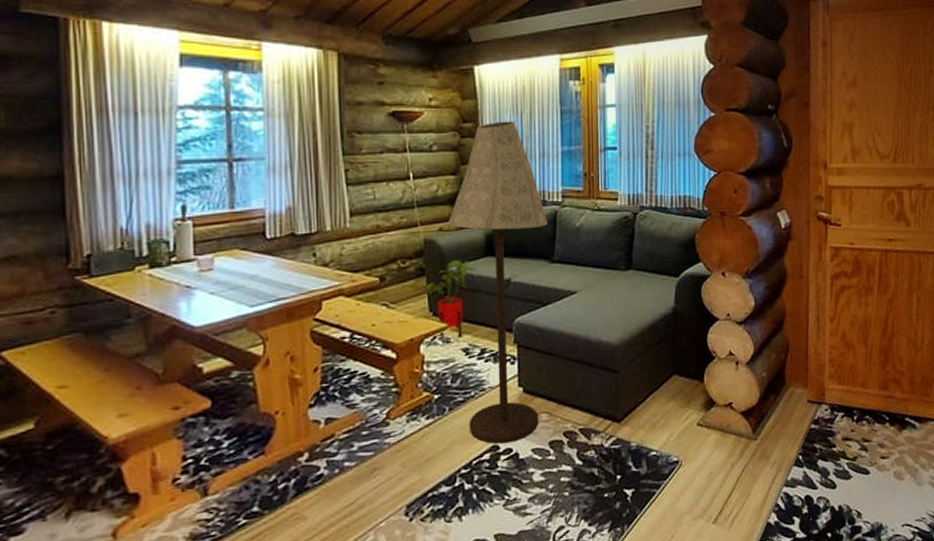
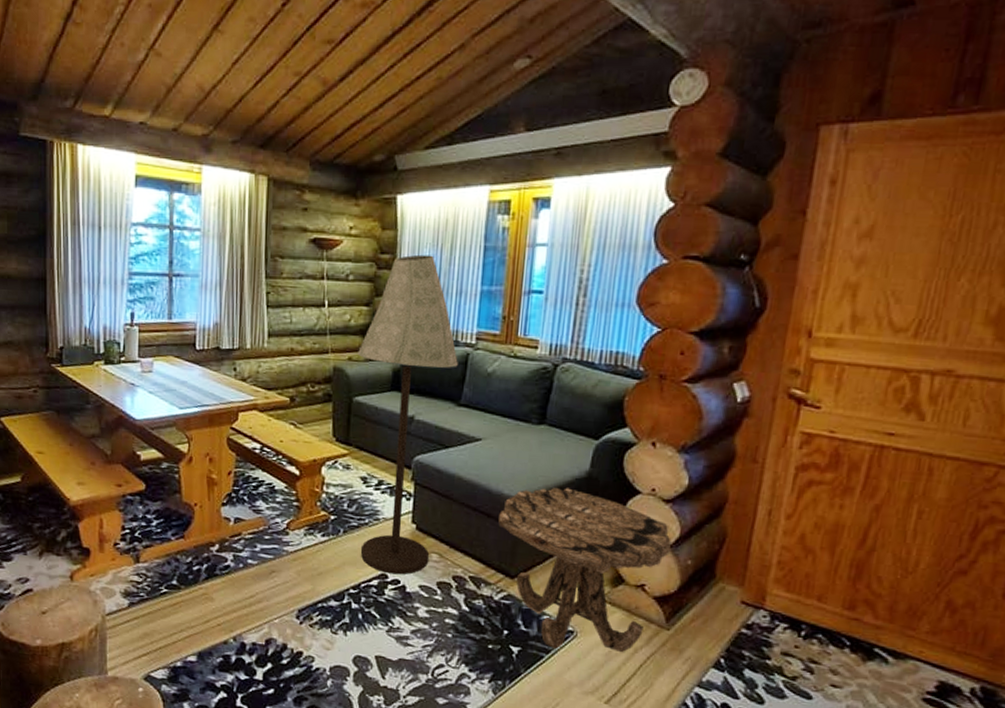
house plant: present [426,260,476,340] -> none [331,391,381,467]
side table: none [600,325,748,483] -> present [498,488,671,652]

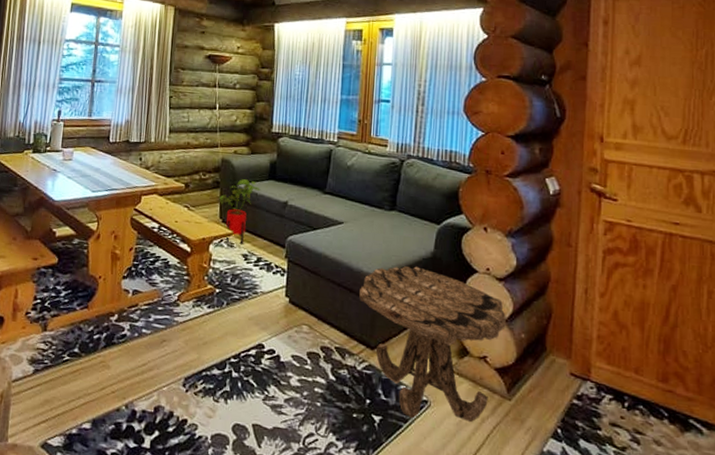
house plant: none [331,391,381,467] -> present [219,179,260,245]
floor lamp: present [358,254,458,575] -> none [241,69,323,345]

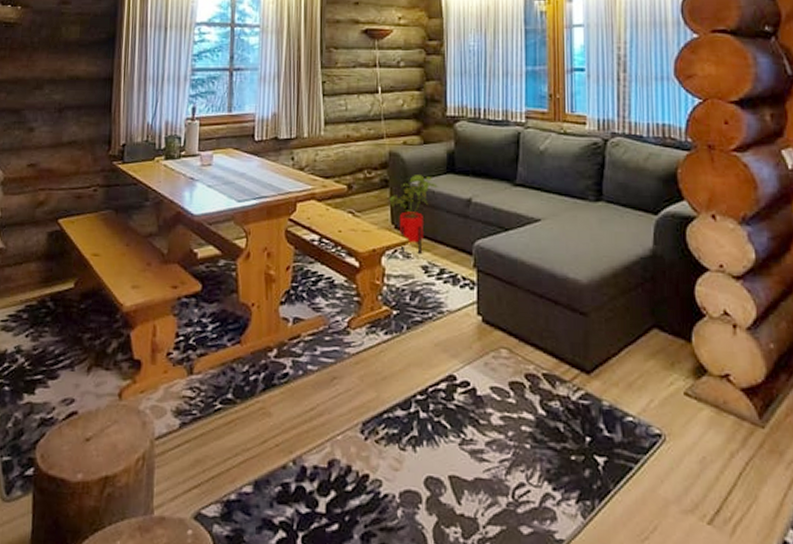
side table: present [359,266,506,422] -> none [567,268,750,458]

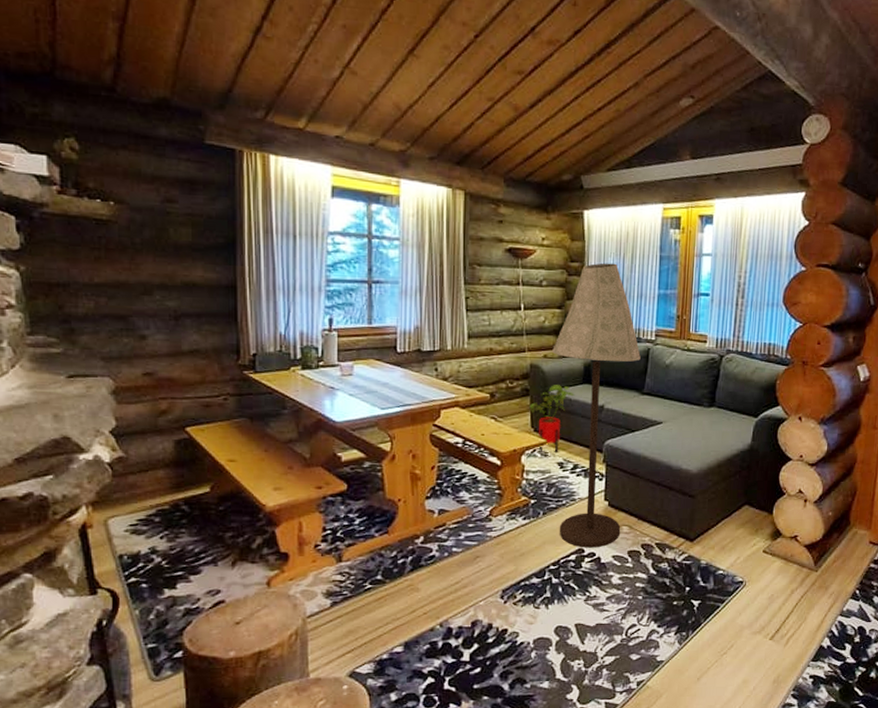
floor lamp: none [412,40,510,376] -> present [552,263,641,548]

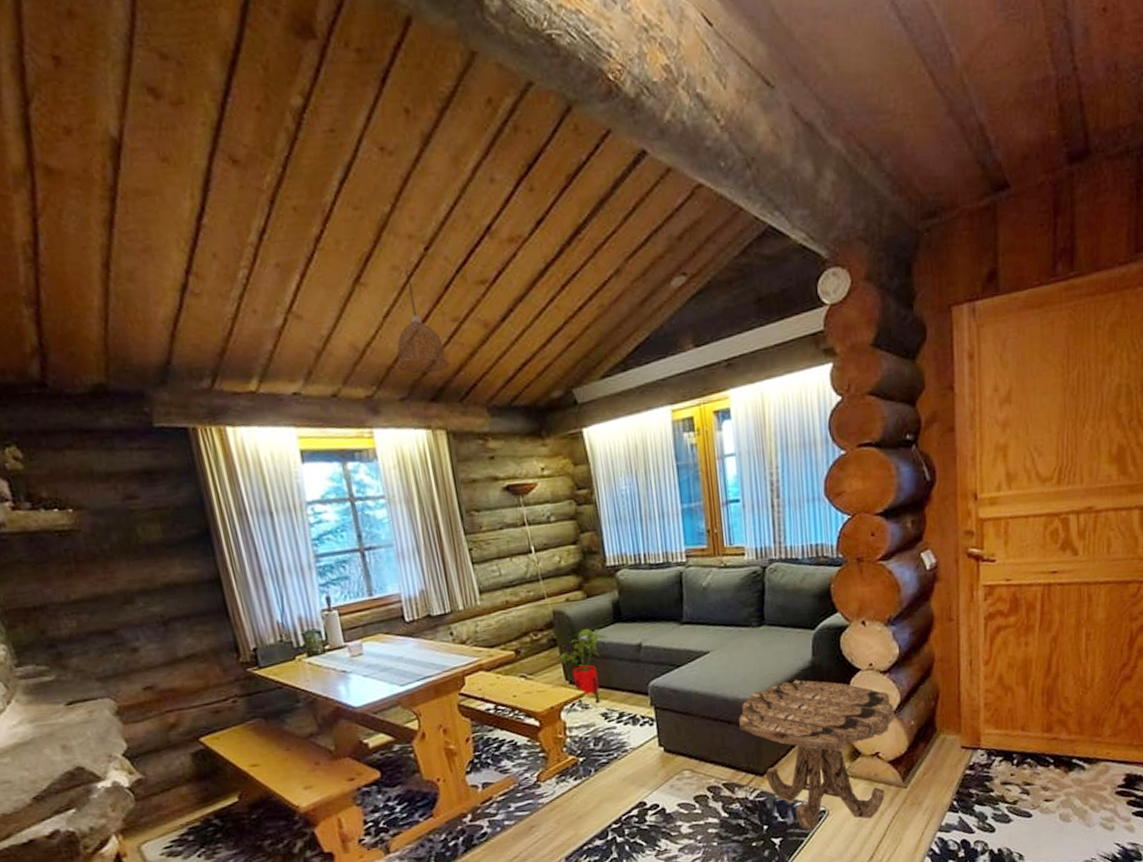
pendant lamp: none [432,50,478,141] -> present [397,269,450,373]
floor lamp: present [552,263,641,548] -> none [574,483,683,801]
side table: none [679,459,816,599] -> present [739,679,895,832]

